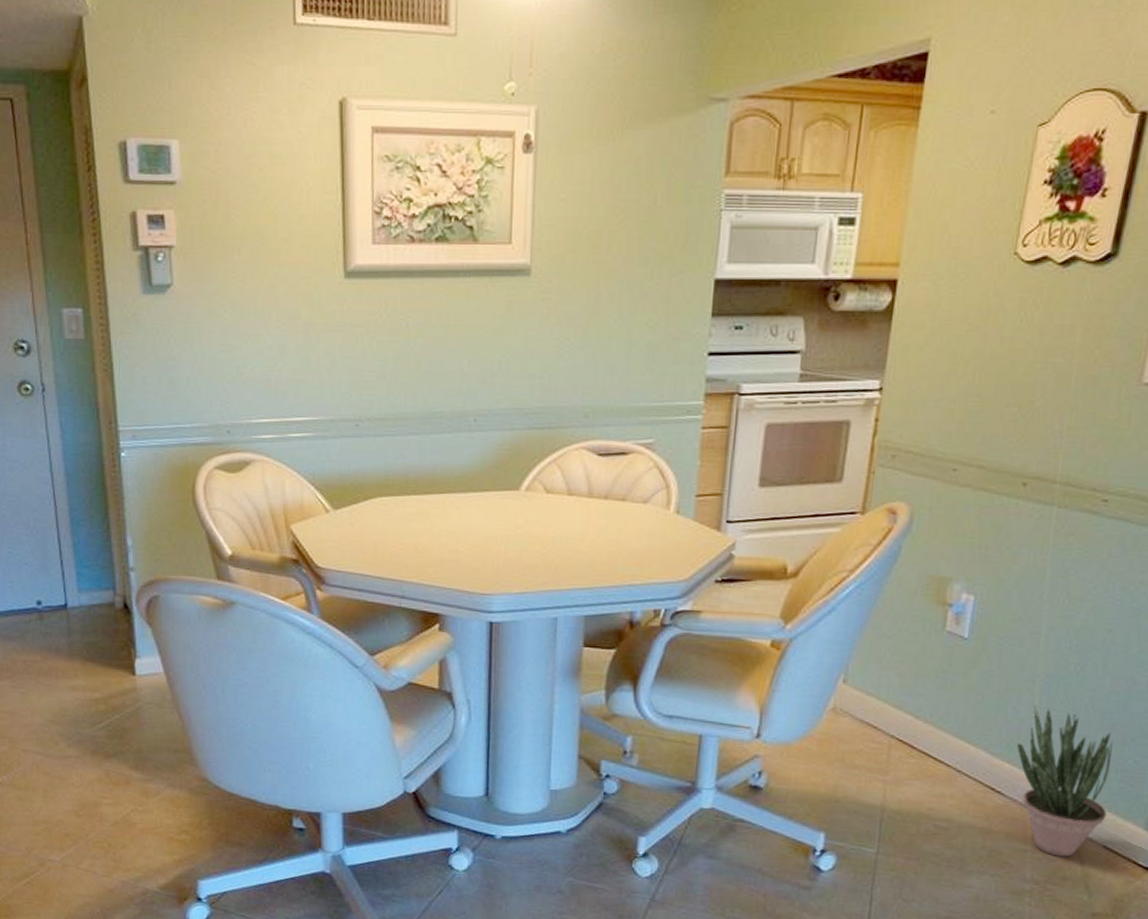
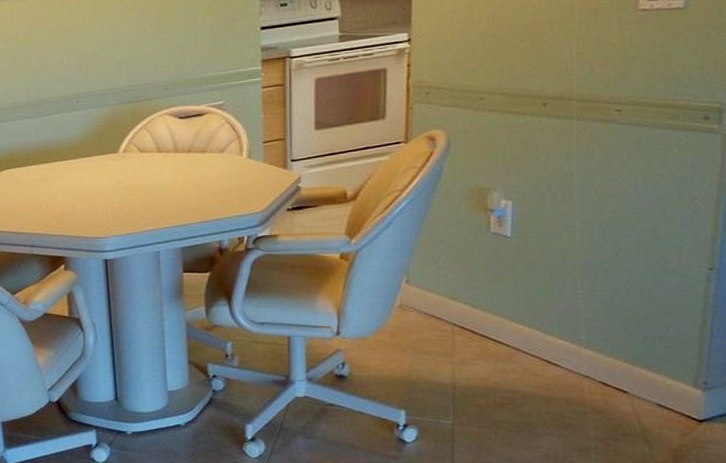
potted plant: present [1017,705,1113,857] -> none [567,288,656,416]

